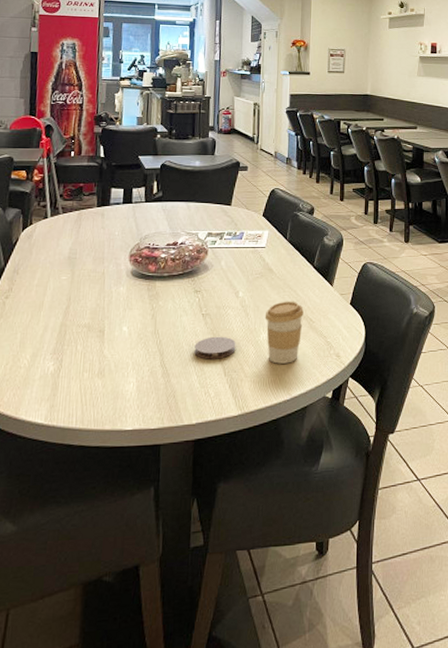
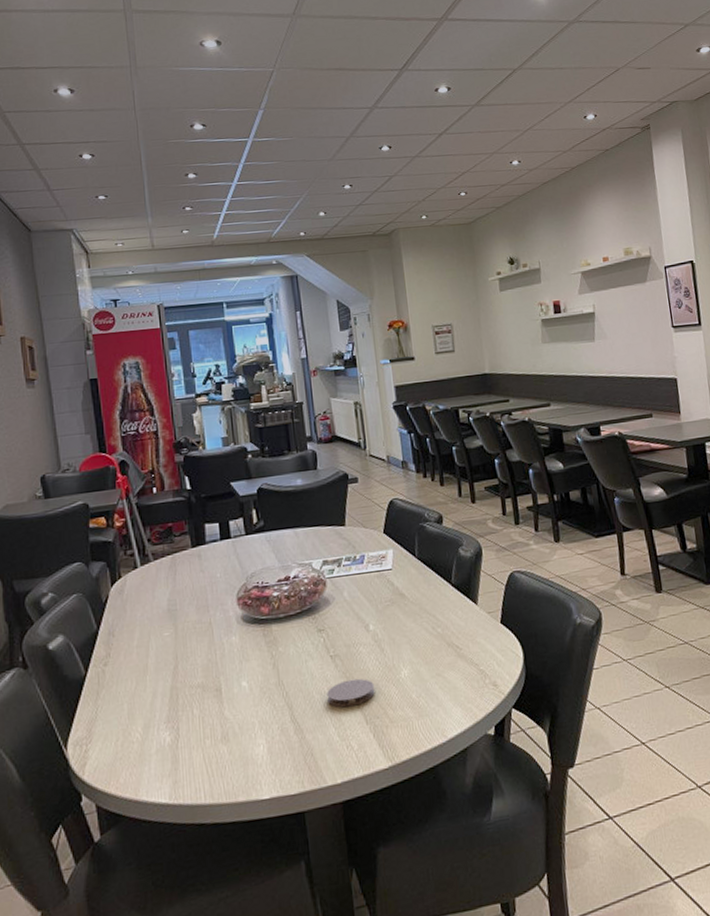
coffee cup: present [264,301,304,364] -> none [403,627,449,703]

